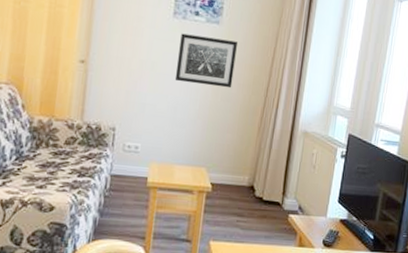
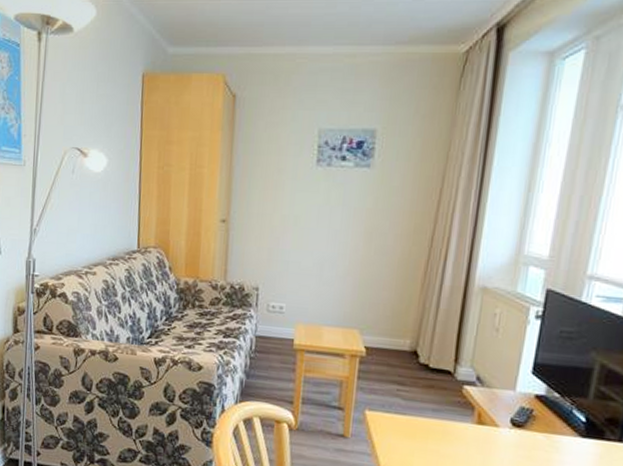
wall art: present [174,33,237,89] -> none [320,182,393,240]

